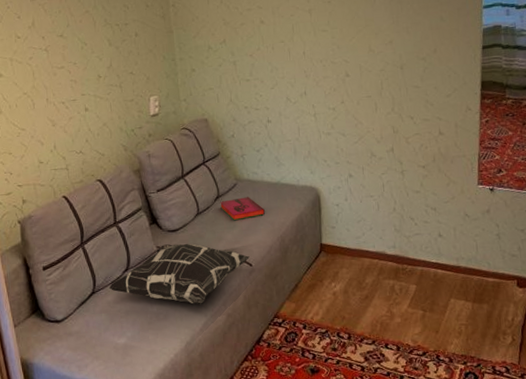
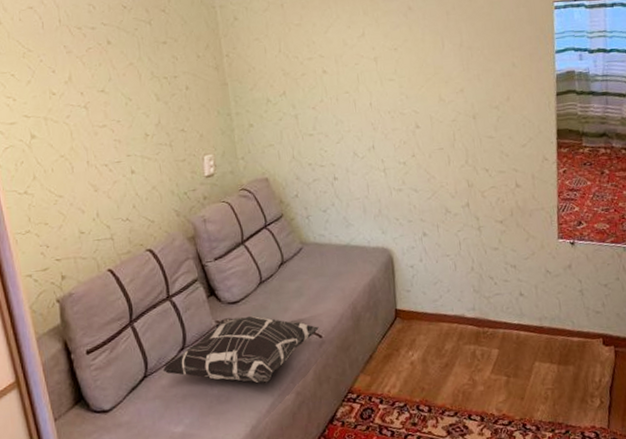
hardback book: present [220,197,265,221] -> none [285,262,334,289]

